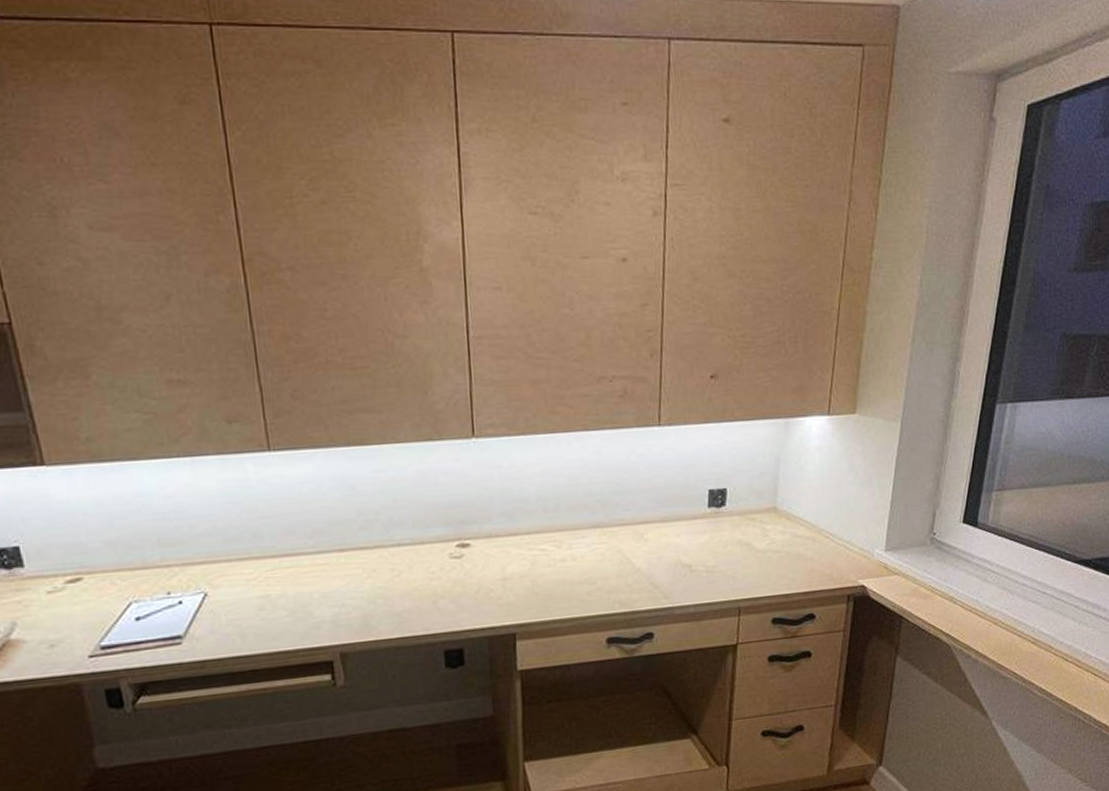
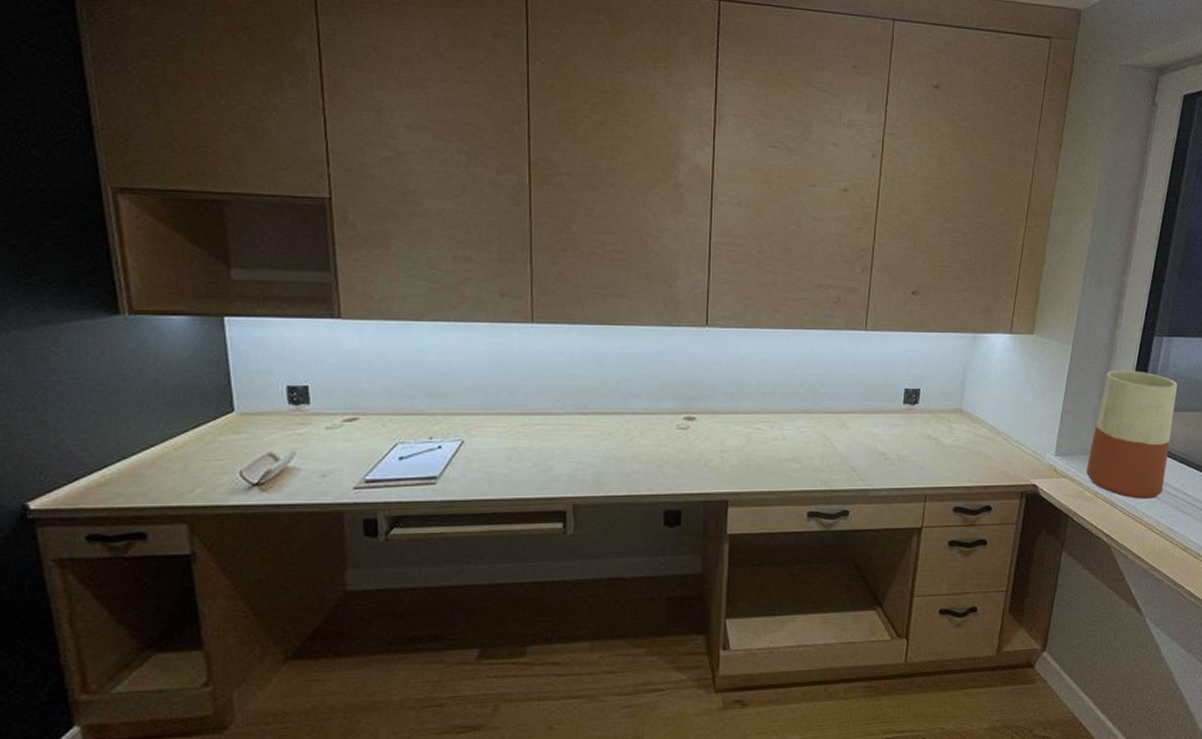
vase: none [920,445,1024,591] -> present [1086,369,1177,499]

